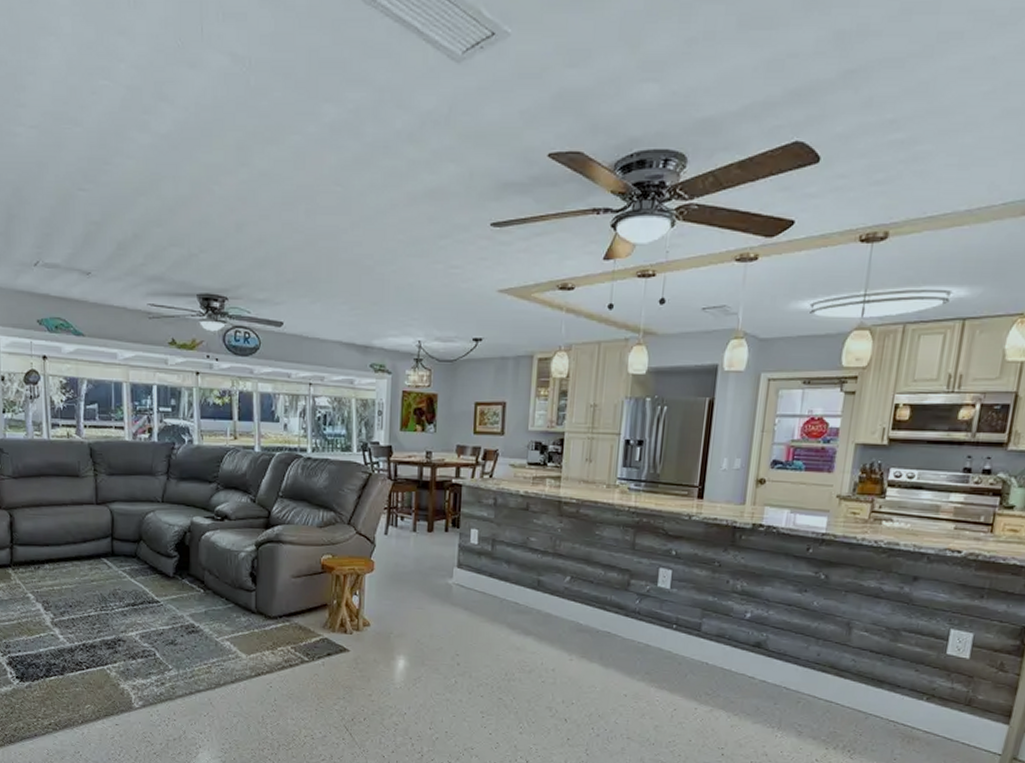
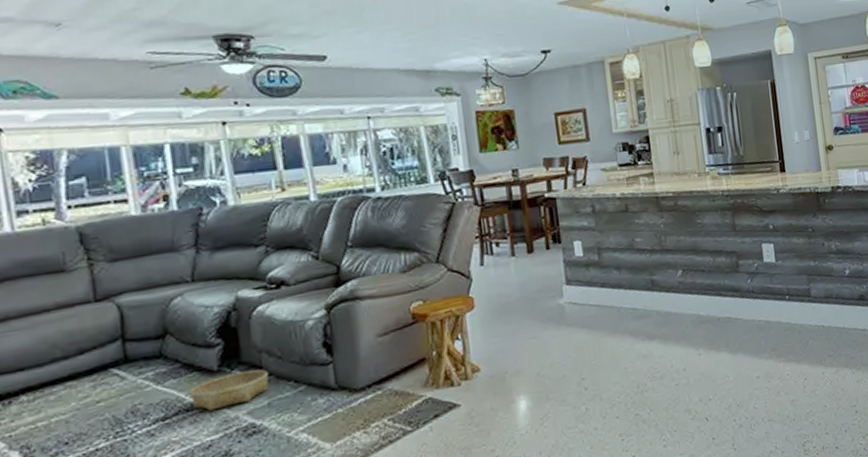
basket: none [151,581,208,607] -> present [188,369,269,411]

